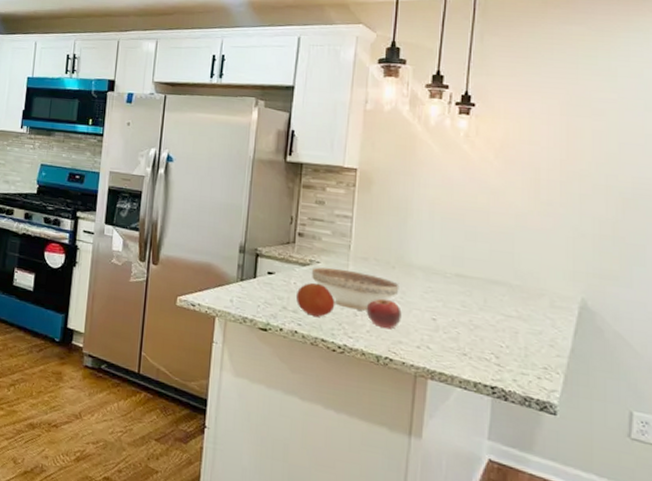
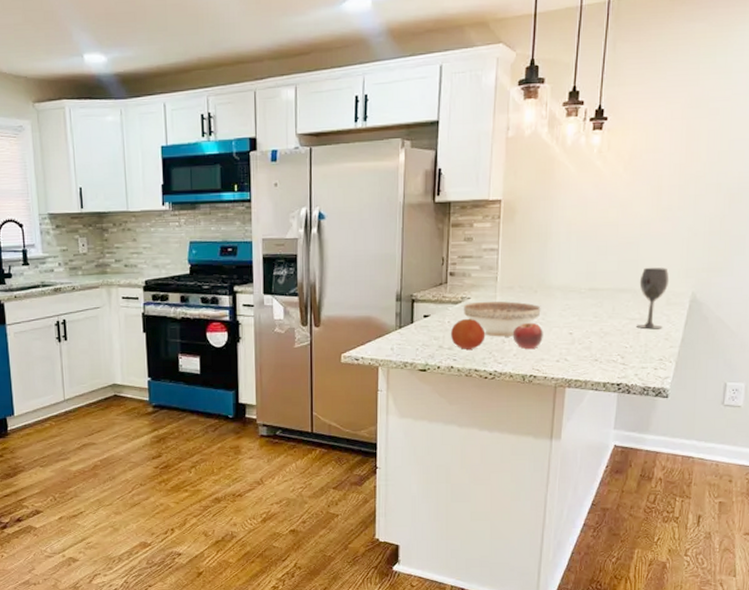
wine glass: none [514,262,553,333] -> present [636,267,670,330]

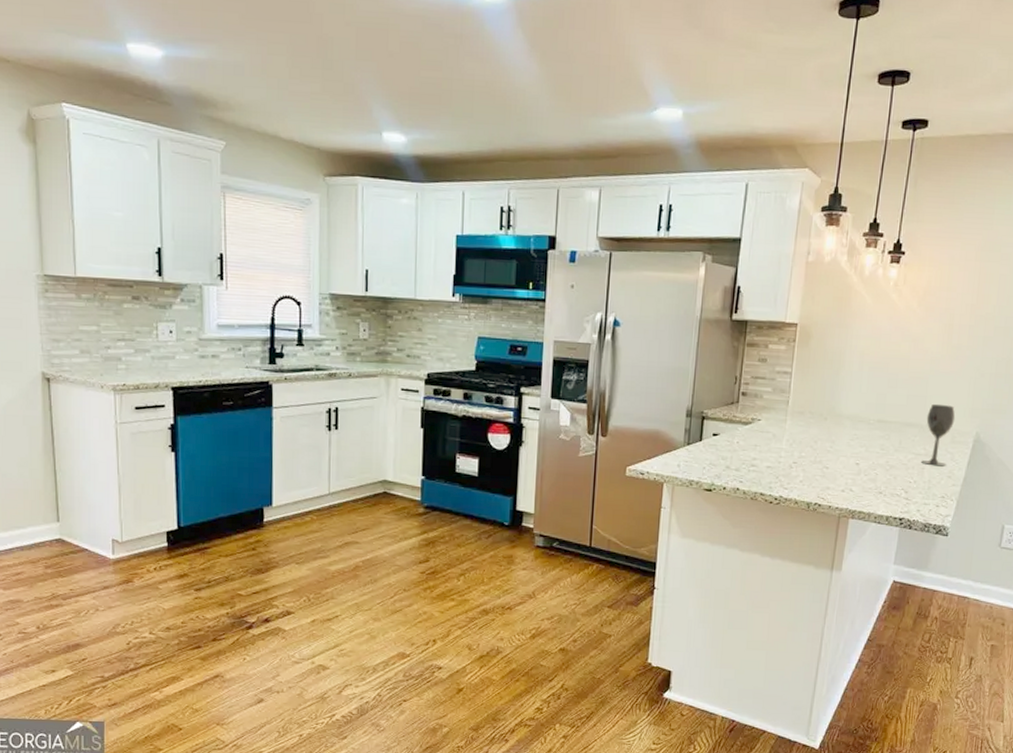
fruit: present [451,318,486,349] -> none [739,440,774,472]
decorative bowl: present [463,301,541,337] -> none [752,424,830,463]
fruit: present [512,322,543,349] -> none [800,449,831,476]

